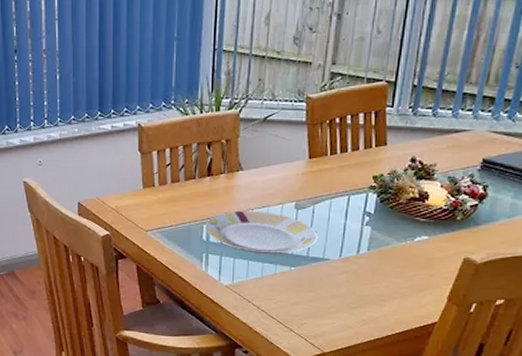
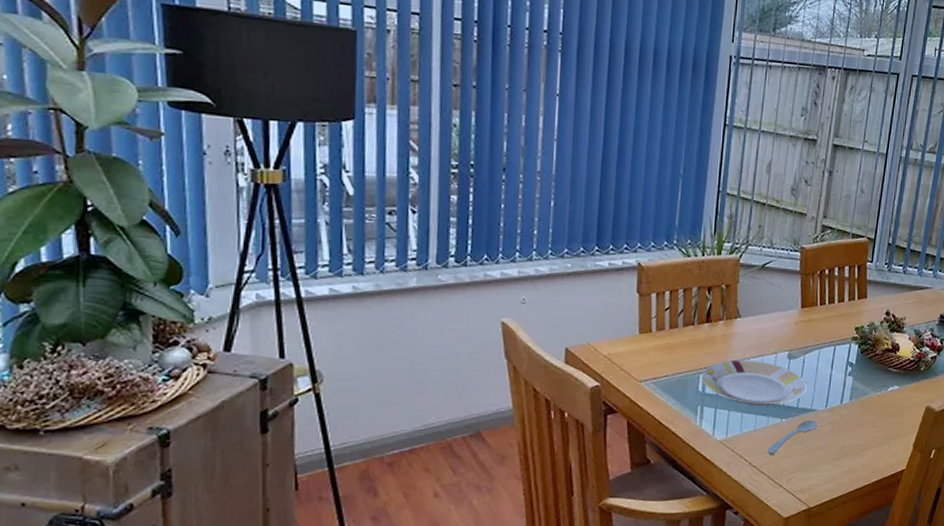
spoon: none [276,269,331,300] -> present [767,420,818,454]

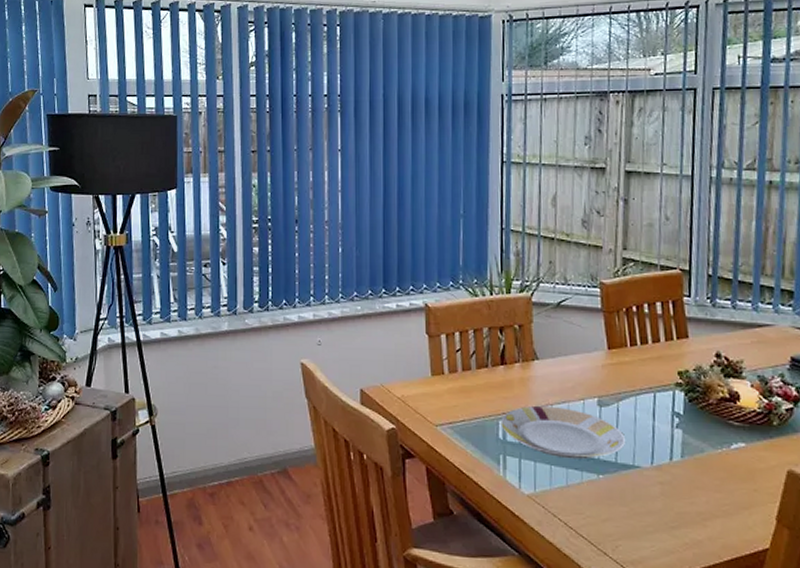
spoon: present [767,420,818,454] -> none [584,478,644,515]

